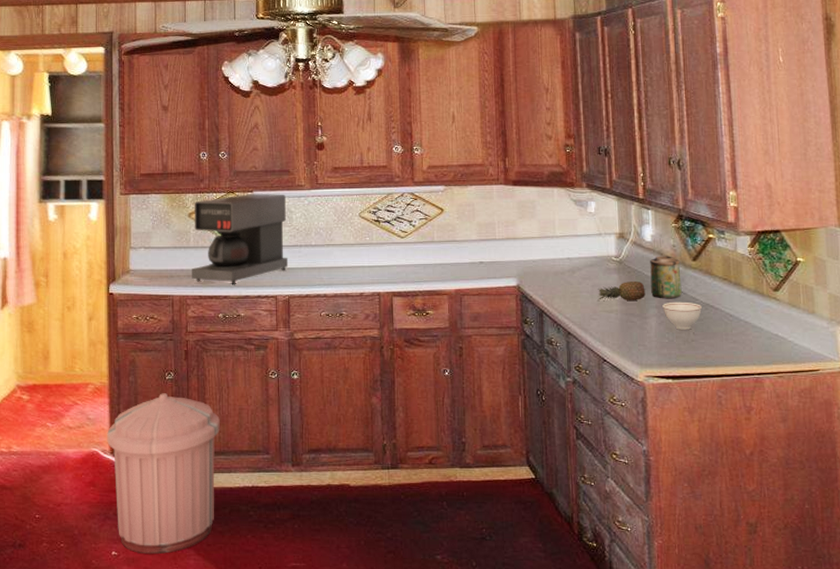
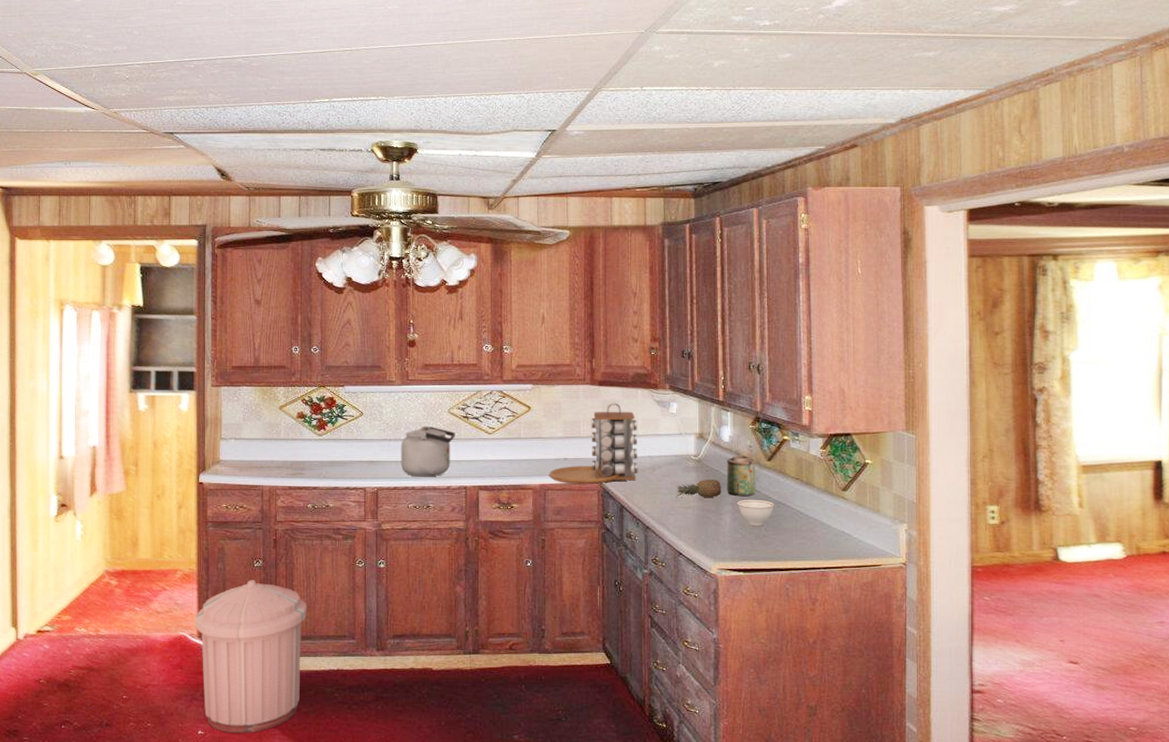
coffee maker: present [192,194,289,284] -> none [282,389,378,476]
kettle: none [311,230,368,284] -> present [400,425,456,477]
cutting board: none [464,269,538,289] -> present [549,466,619,485]
spice rack: none [506,202,557,285] -> present [591,402,638,482]

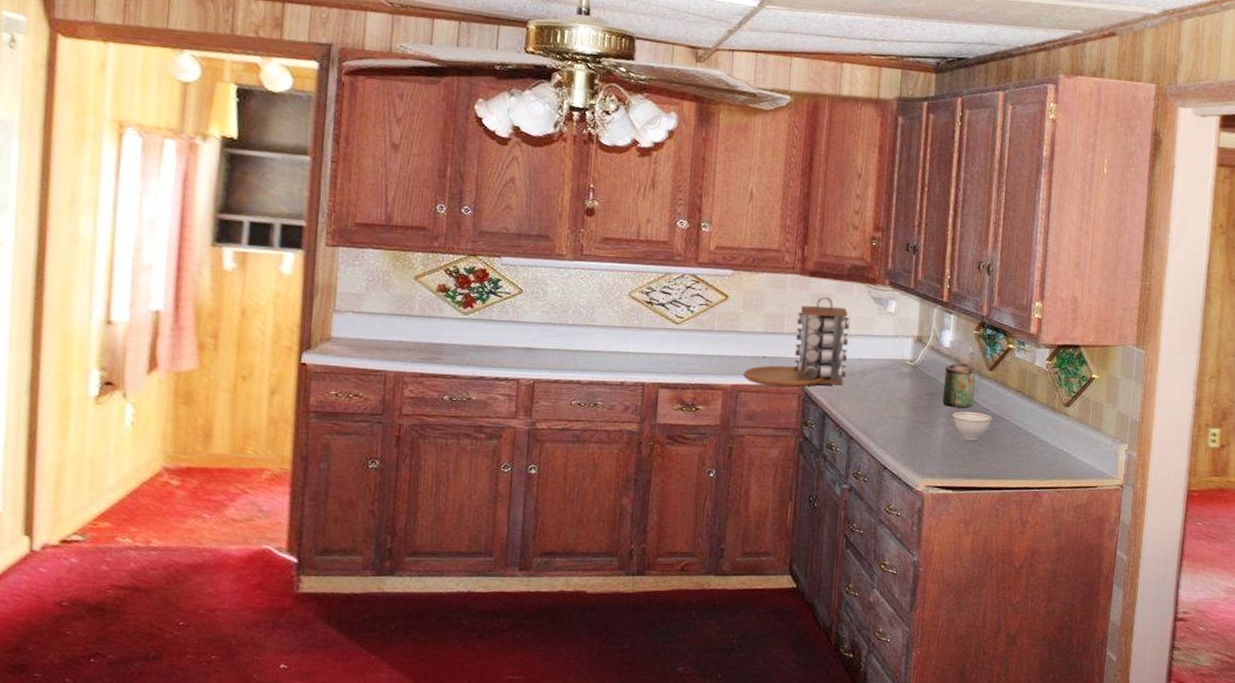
trash can: present [195,580,307,734] -> none [284,484,434,668]
kettle: present [400,425,456,477] -> none [565,309,637,370]
fruit: present [676,480,721,498] -> none [886,387,937,408]

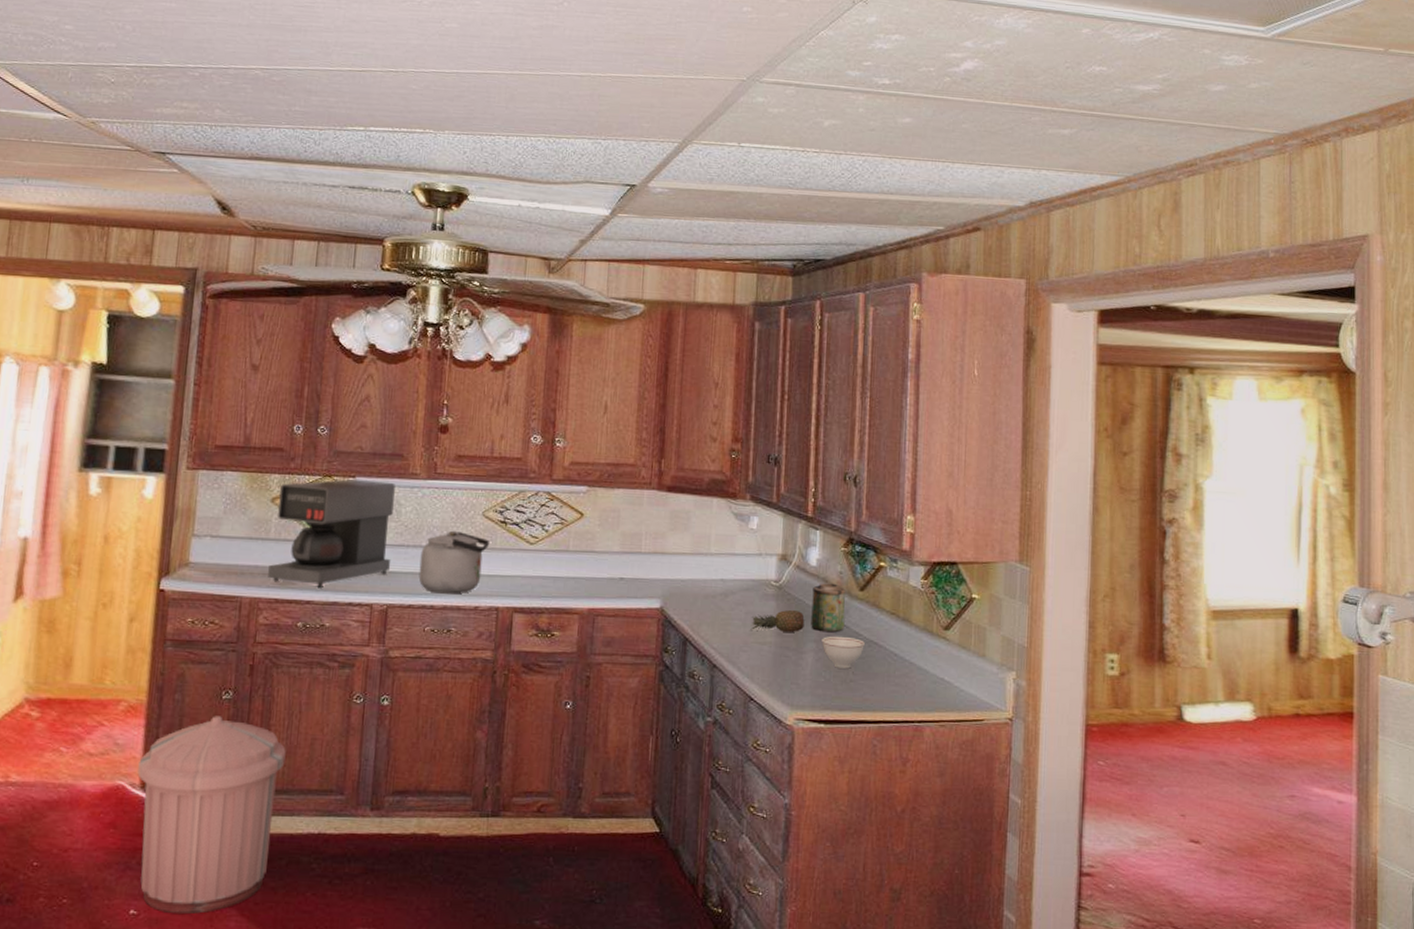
trash can: none [284,484,434,668] -> present [137,716,286,915]
coffee maker: none [413,259,541,363] -> present [268,479,395,587]
kettle: none [565,309,637,370] -> present [418,530,490,594]
cutting board: present [743,365,825,388] -> none [600,587,685,612]
spice rack: present [794,296,850,386] -> none [652,512,710,609]
fruit: none [886,387,937,408] -> present [750,610,805,632]

